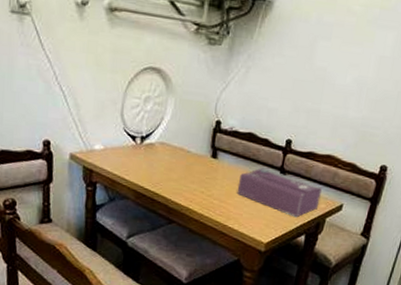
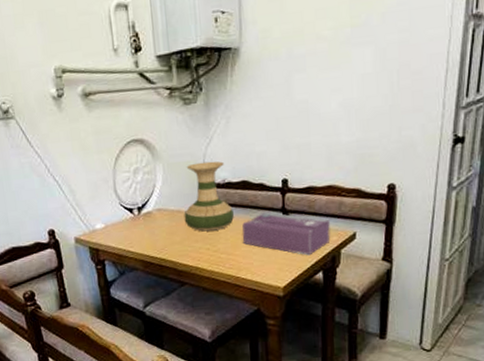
vase: none [185,104,235,176] -> present [184,161,234,232]

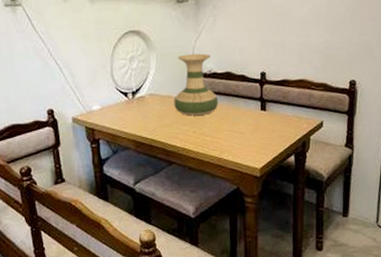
tissue box: present [242,212,331,256] -> none [225,100,302,141]

